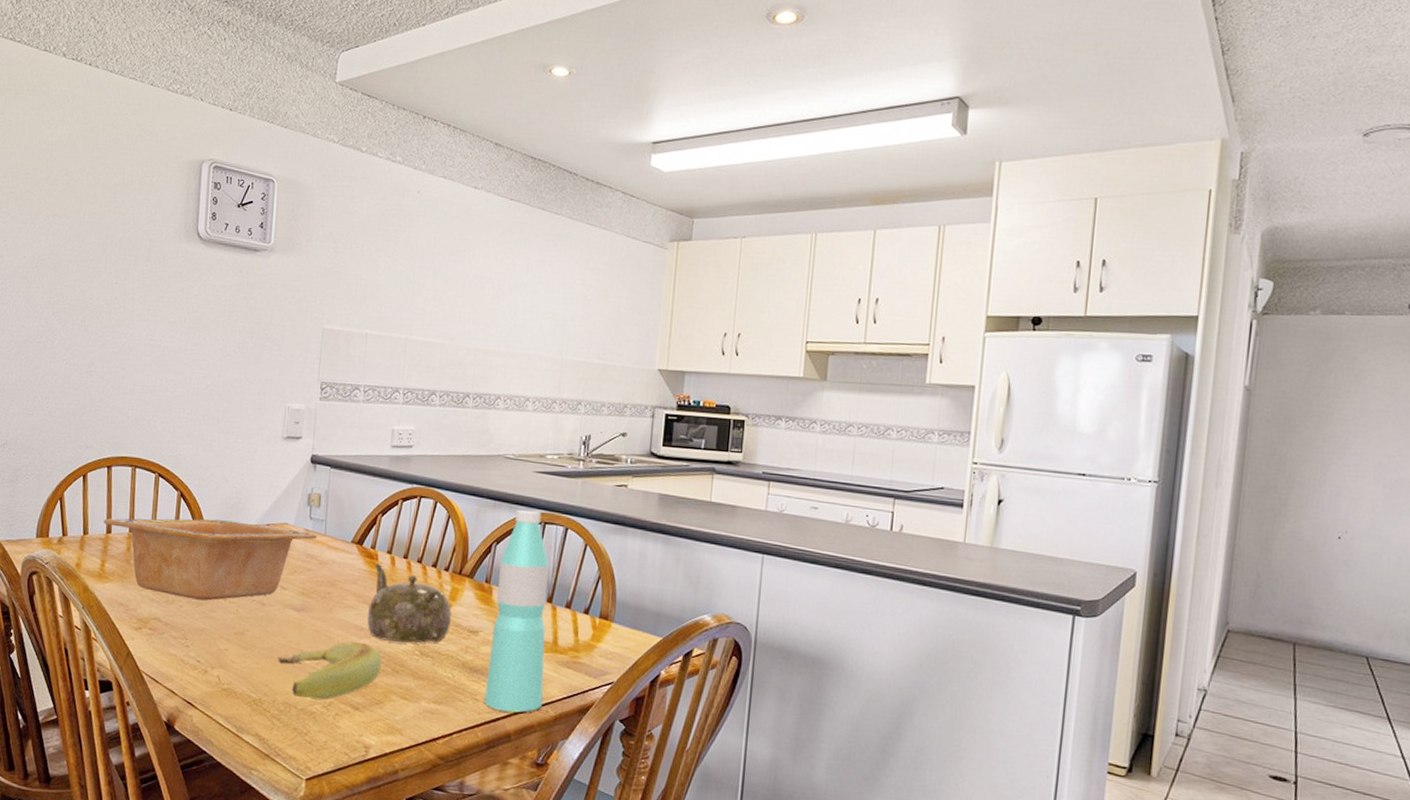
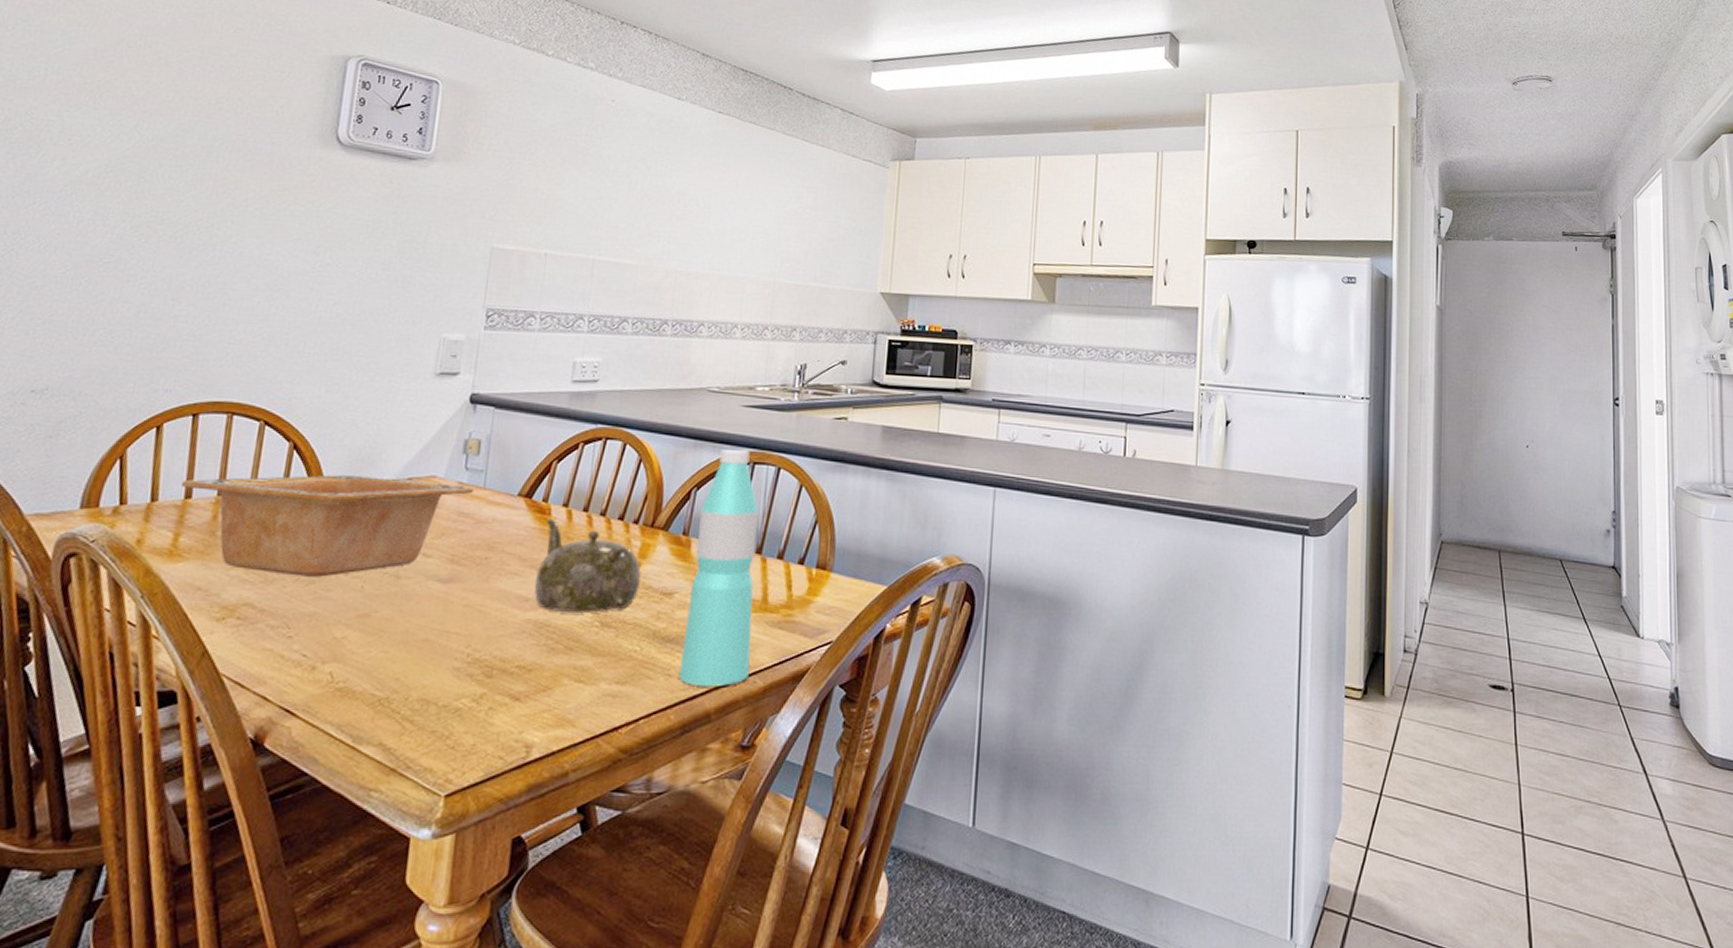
banana: present [277,642,382,701] -> none [413,616,552,693]

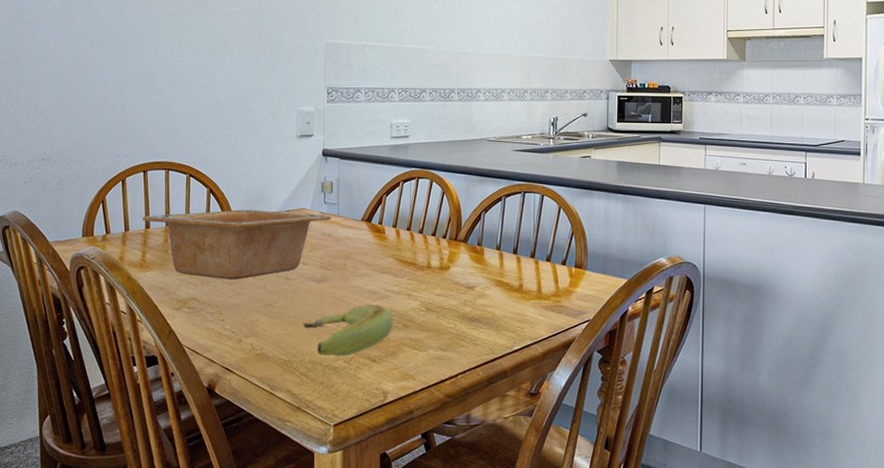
banana: none [413,616,552,693] -> present [302,305,393,357]
teapot: present [534,518,641,613] -> none [378,236,450,301]
water bottle: present [678,449,759,687] -> none [483,182,532,352]

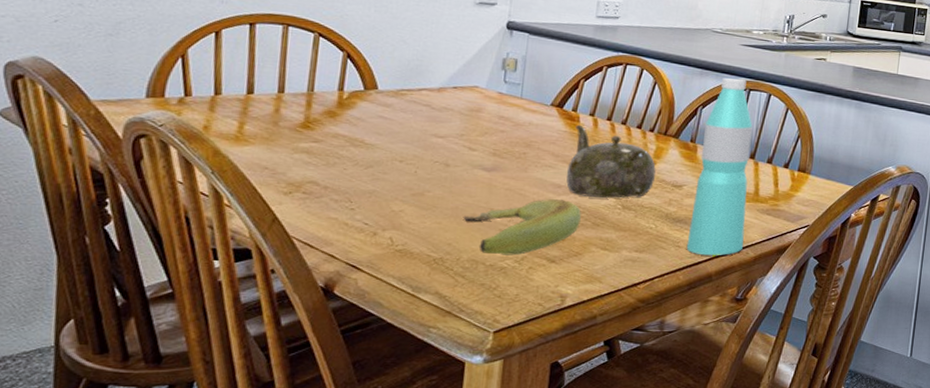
serving bowl: present [143,210,332,280] -> none [243,78,513,163]
teapot: none [378,236,450,301] -> present [566,124,656,198]
water bottle: none [483,182,532,352] -> present [686,77,753,256]

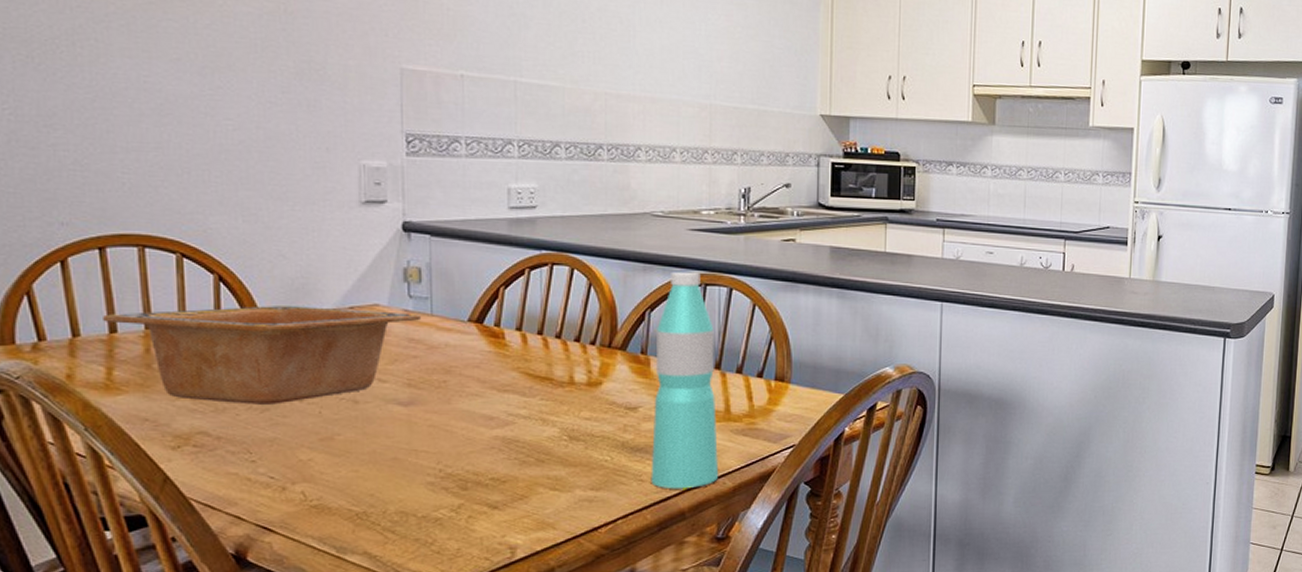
serving bowl: none [243,78,513,163] -> present [103,306,422,404]
banana: present [463,199,581,256] -> none [383,434,521,504]
teapot: present [566,124,656,198] -> none [497,342,603,428]

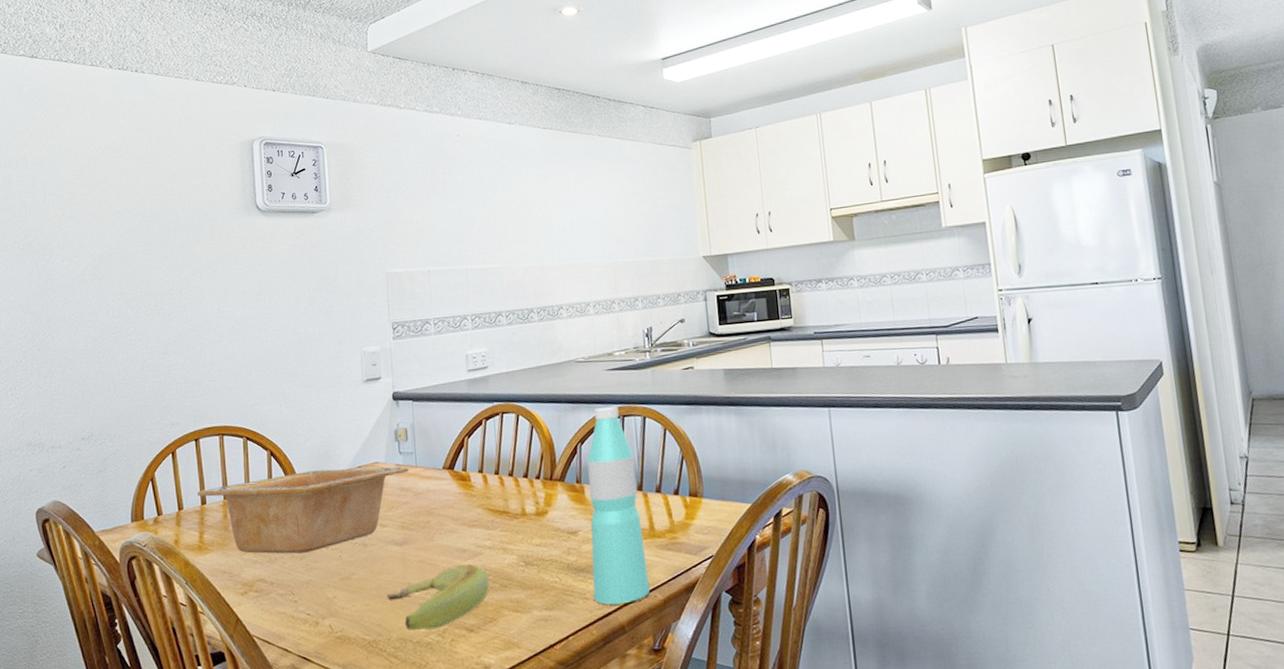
banana: none [383,434,521,504] -> present [386,564,489,631]

